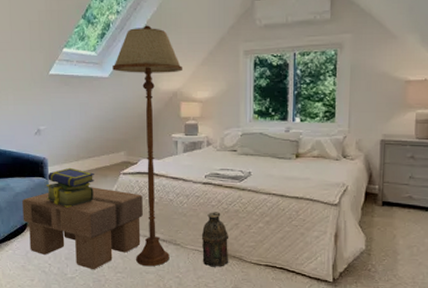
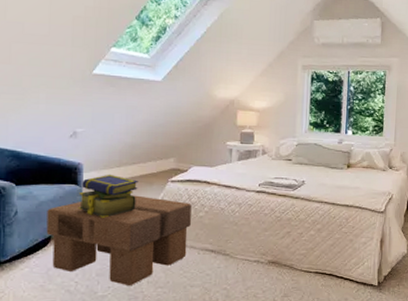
floor lamp: present [112,25,183,267] -> none [166,32,242,280]
lantern: present [201,212,229,267] -> none [252,220,281,277]

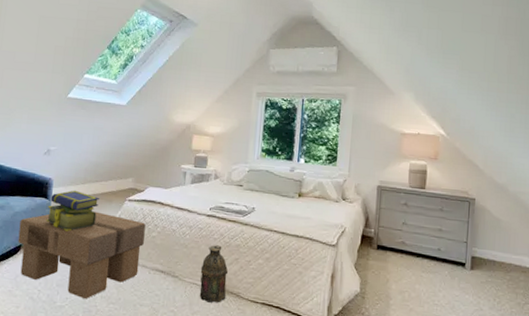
lantern: none [252,220,281,277] -> present [199,245,229,303]

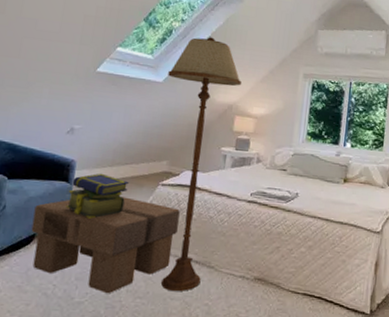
floor lamp: none [130,61,199,299] -> present [161,37,242,292]
lantern: present [199,245,229,303] -> none [237,232,269,295]

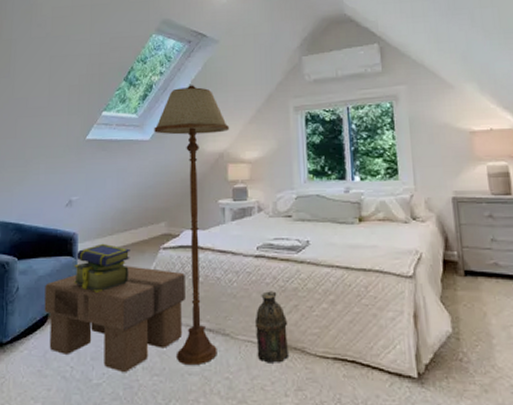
lantern: none [237,232,269,295] -> present [254,291,290,363]

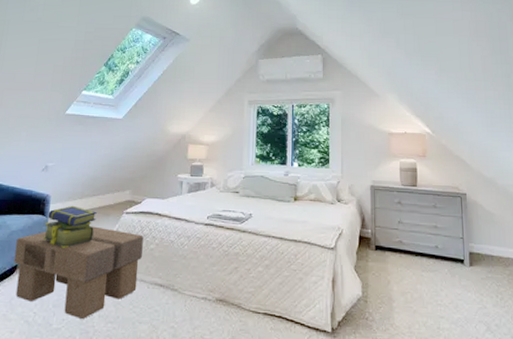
floor lamp: present [154,85,230,366] -> none [127,75,193,316]
lantern: present [254,291,290,363] -> none [200,254,229,316]

